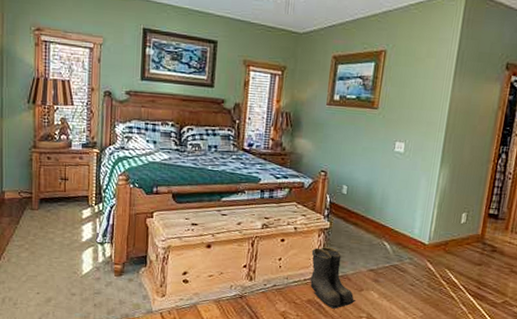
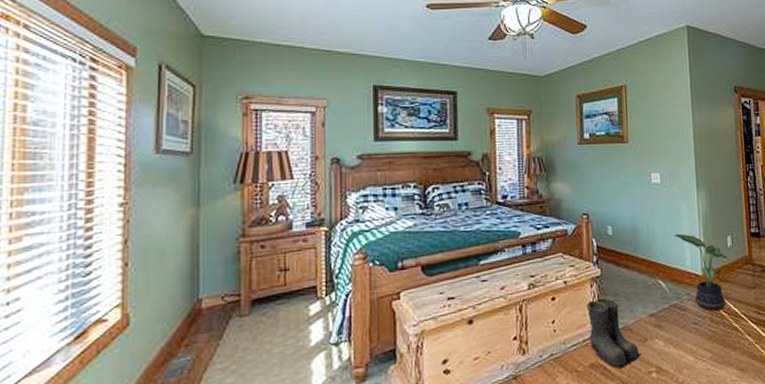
potted plant: none [407,202,459,278] -> present [674,233,728,311]

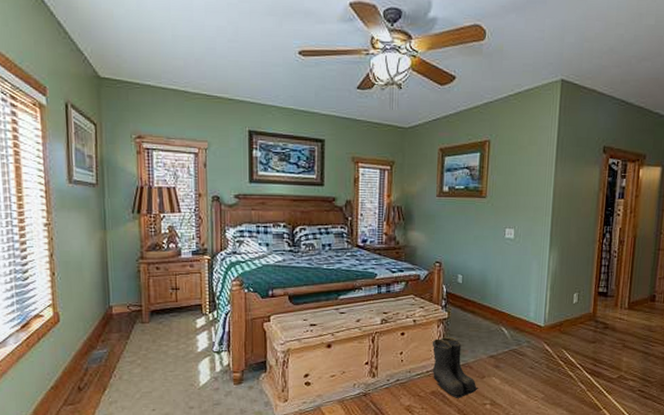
potted plant: present [674,233,728,311] -> none [521,287,572,359]

